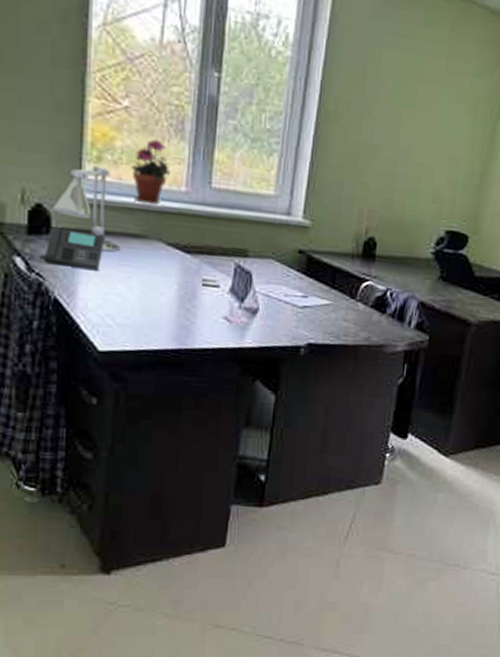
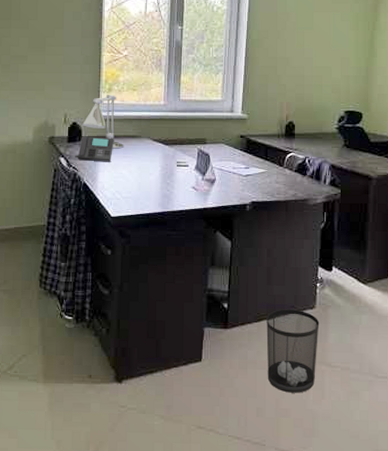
potted plant: present [131,139,171,206] -> none [130,73,154,115]
waste bin: none [312,484,385,584] -> present [266,309,320,393]

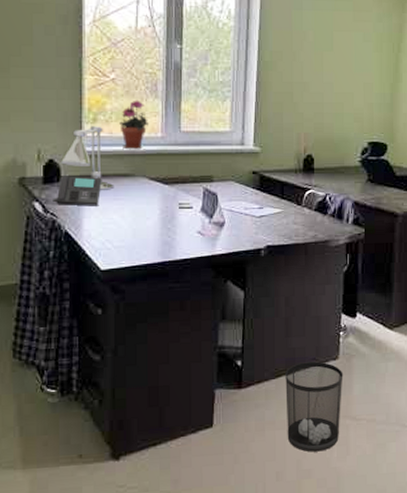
potted plant: none [130,73,154,115] -> present [119,100,150,150]

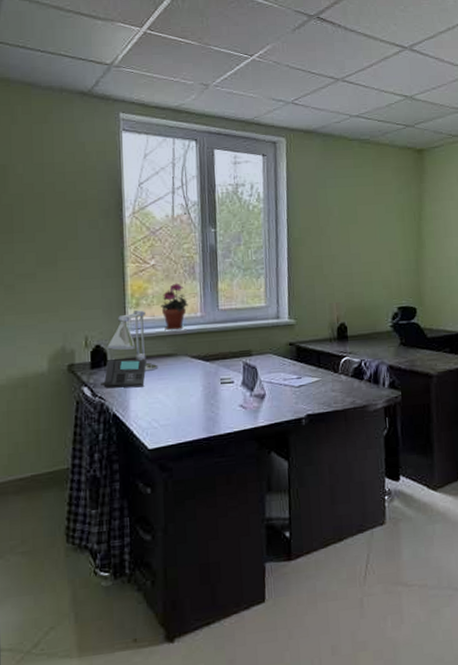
waste bin: present [285,361,343,452] -> none [333,528,392,623]

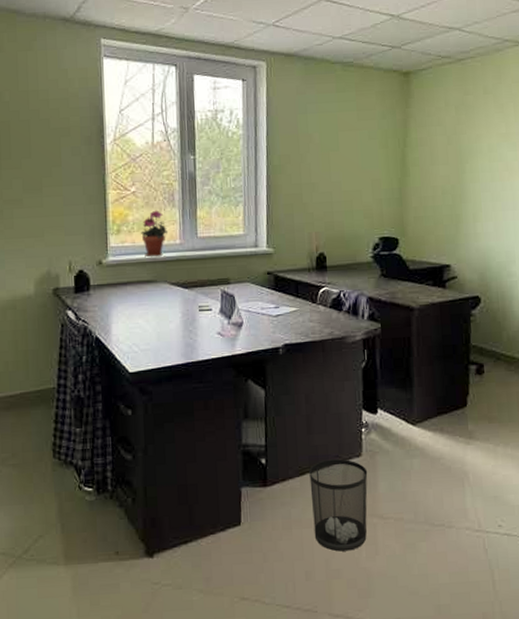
phone: present [101,359,147,388] -> none [84,284,127,313]
desk lamp: present [106,310,157,371] -> none [89,237,138,297]
waste bin: none [333,528,392,623] -> present [309,459,368,552]

